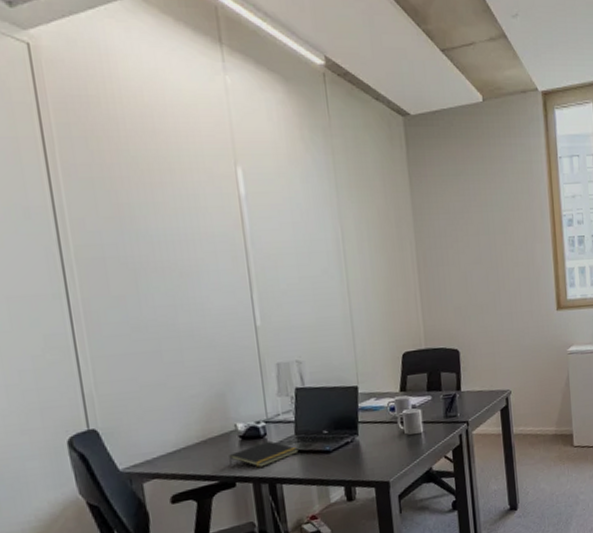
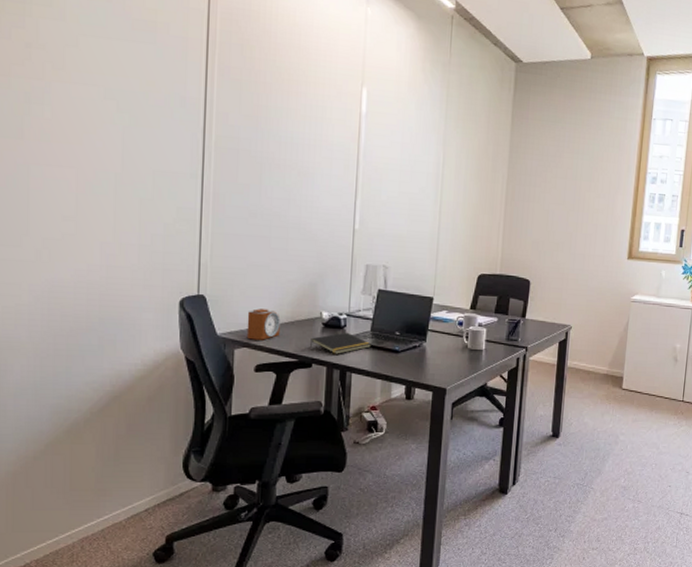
alarm clock: none [150,432,193,470] -> present [246,309,280,340]

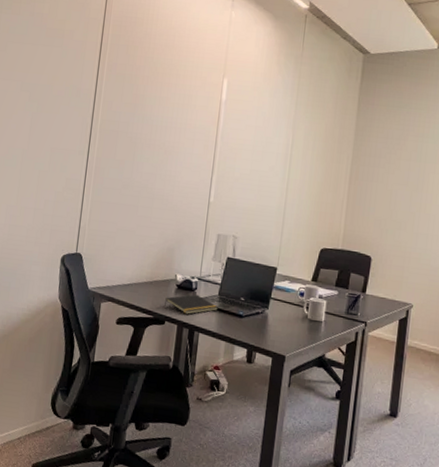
alarm clock: present [246,309,280,340] -> none [112,268,141,297]

